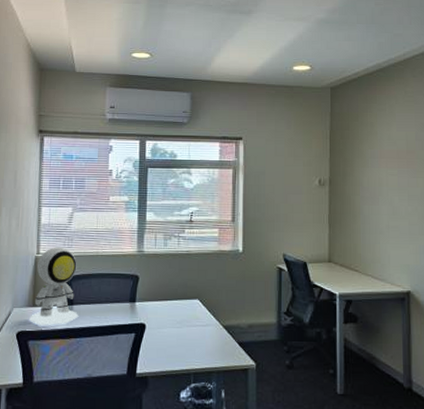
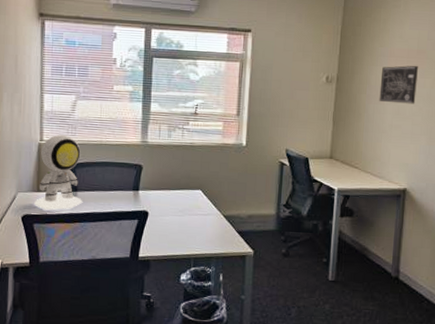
wall art: none [373,165,410,204] -> present [379,65,418,104]

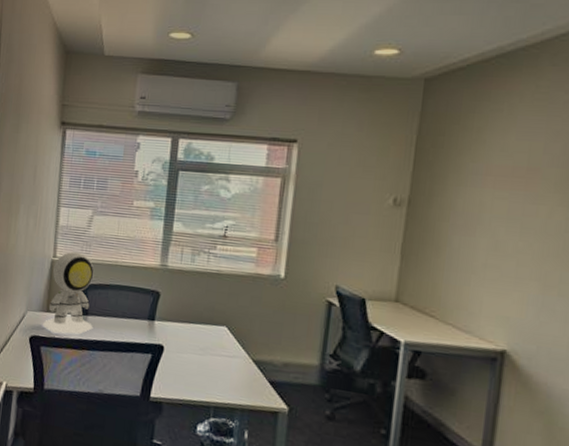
wall art: present [379,65,418,104] -> none [468,187,528,239]

